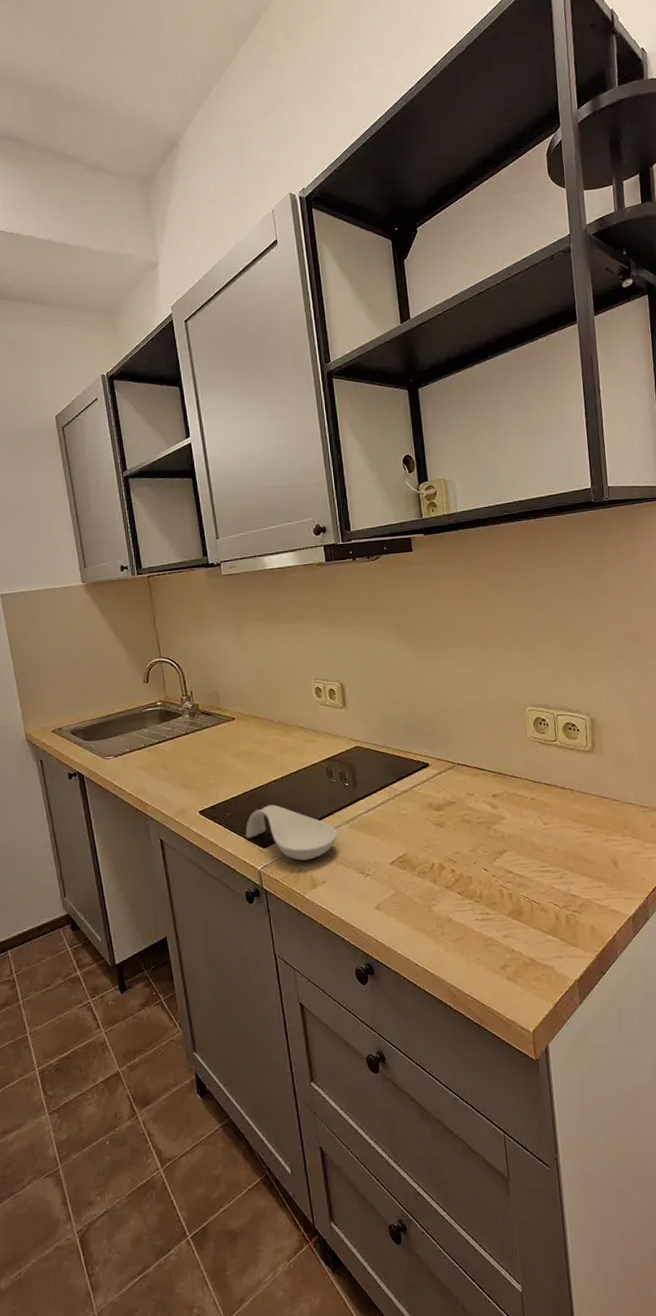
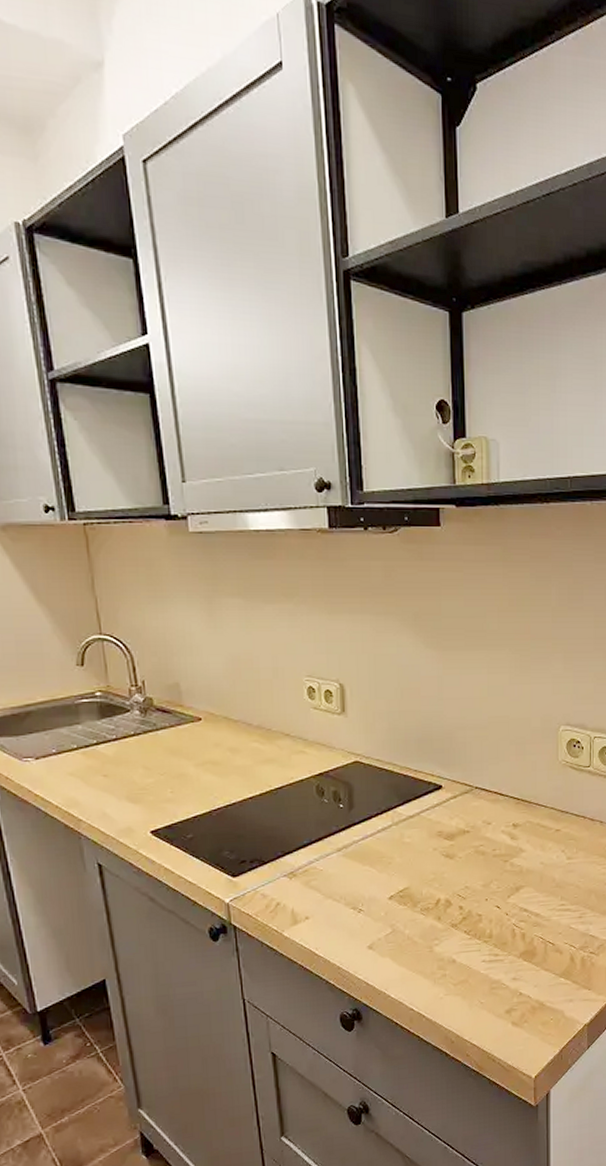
spoon rest: present [245,804,338,861] -> none [211,826,327,893]

